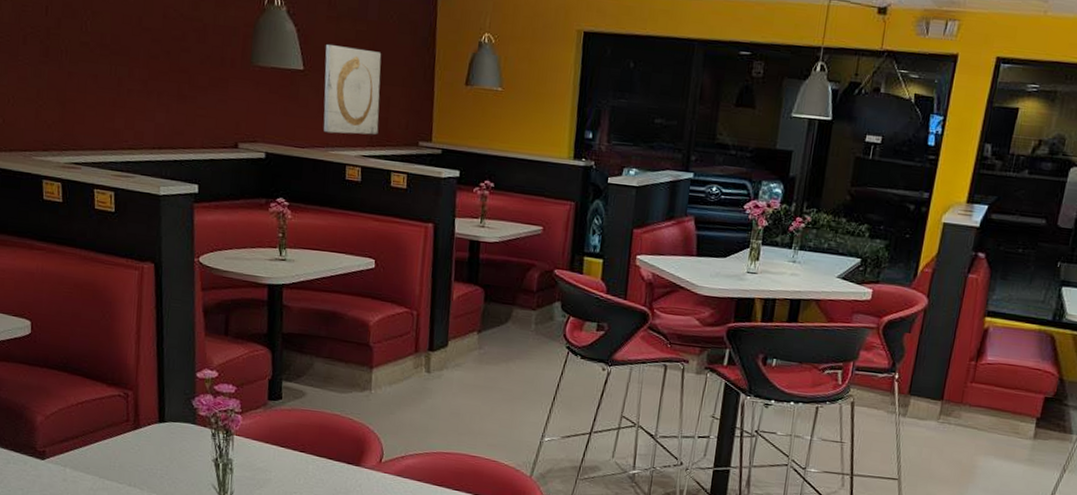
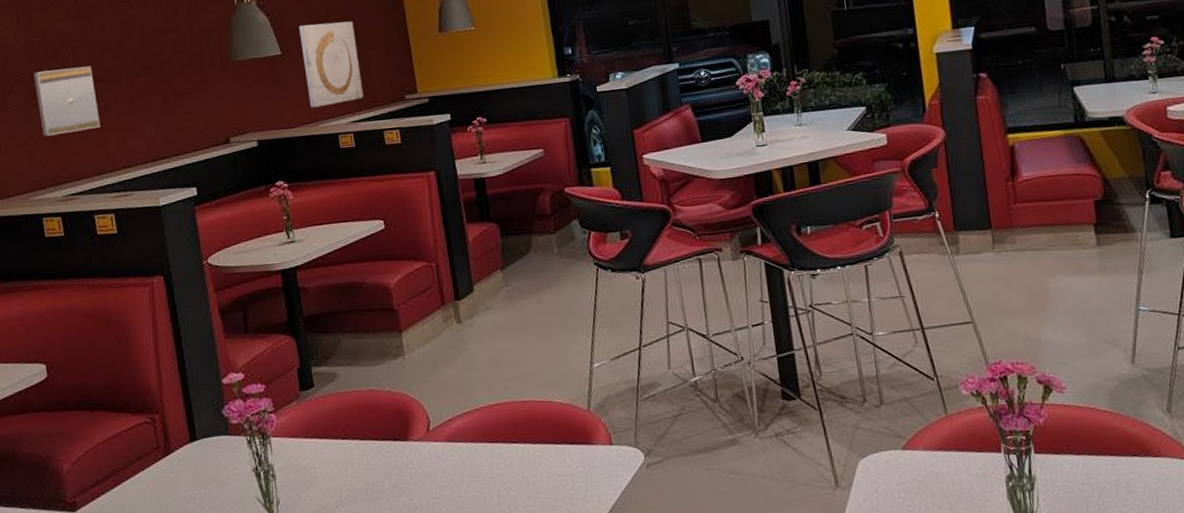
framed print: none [49,28,111,102] -> present [33,66,101,137]

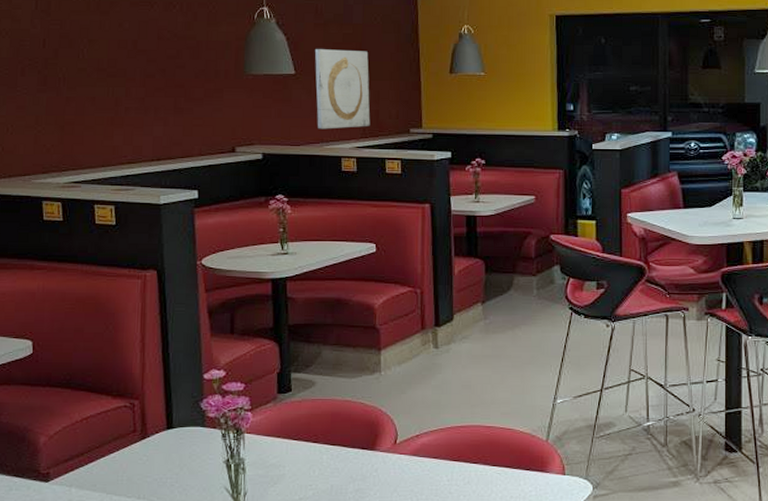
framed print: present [33,66,101,137] -> none [47,59,109,123]

